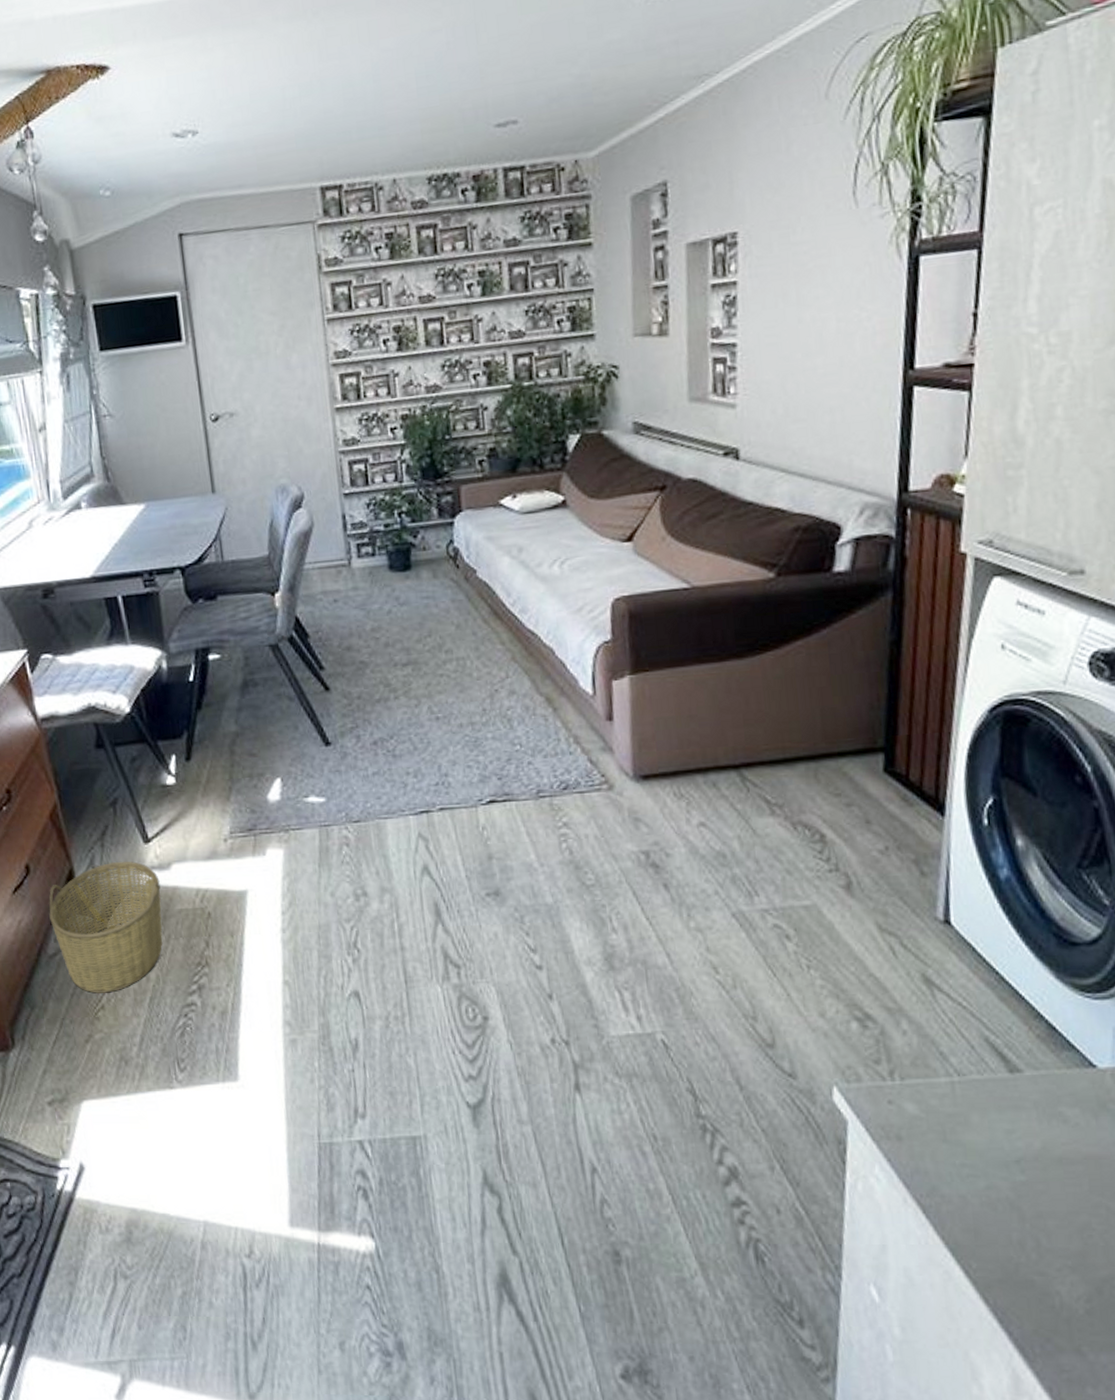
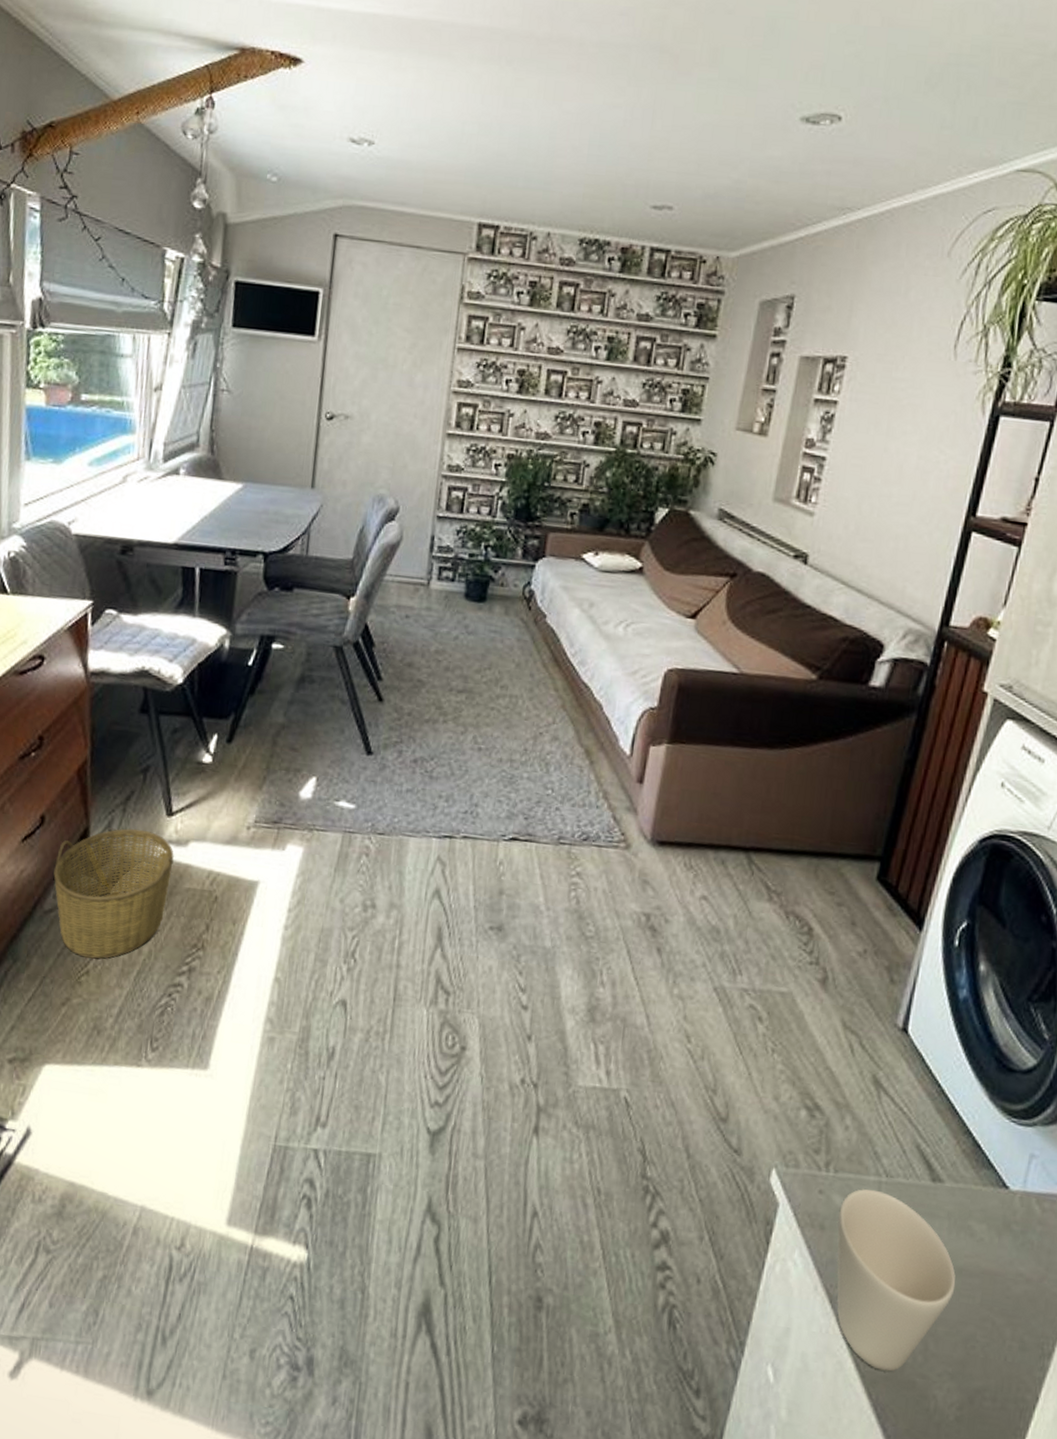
mug: none [913,1091,1058,1274] -> present [837,1188,956,1372]

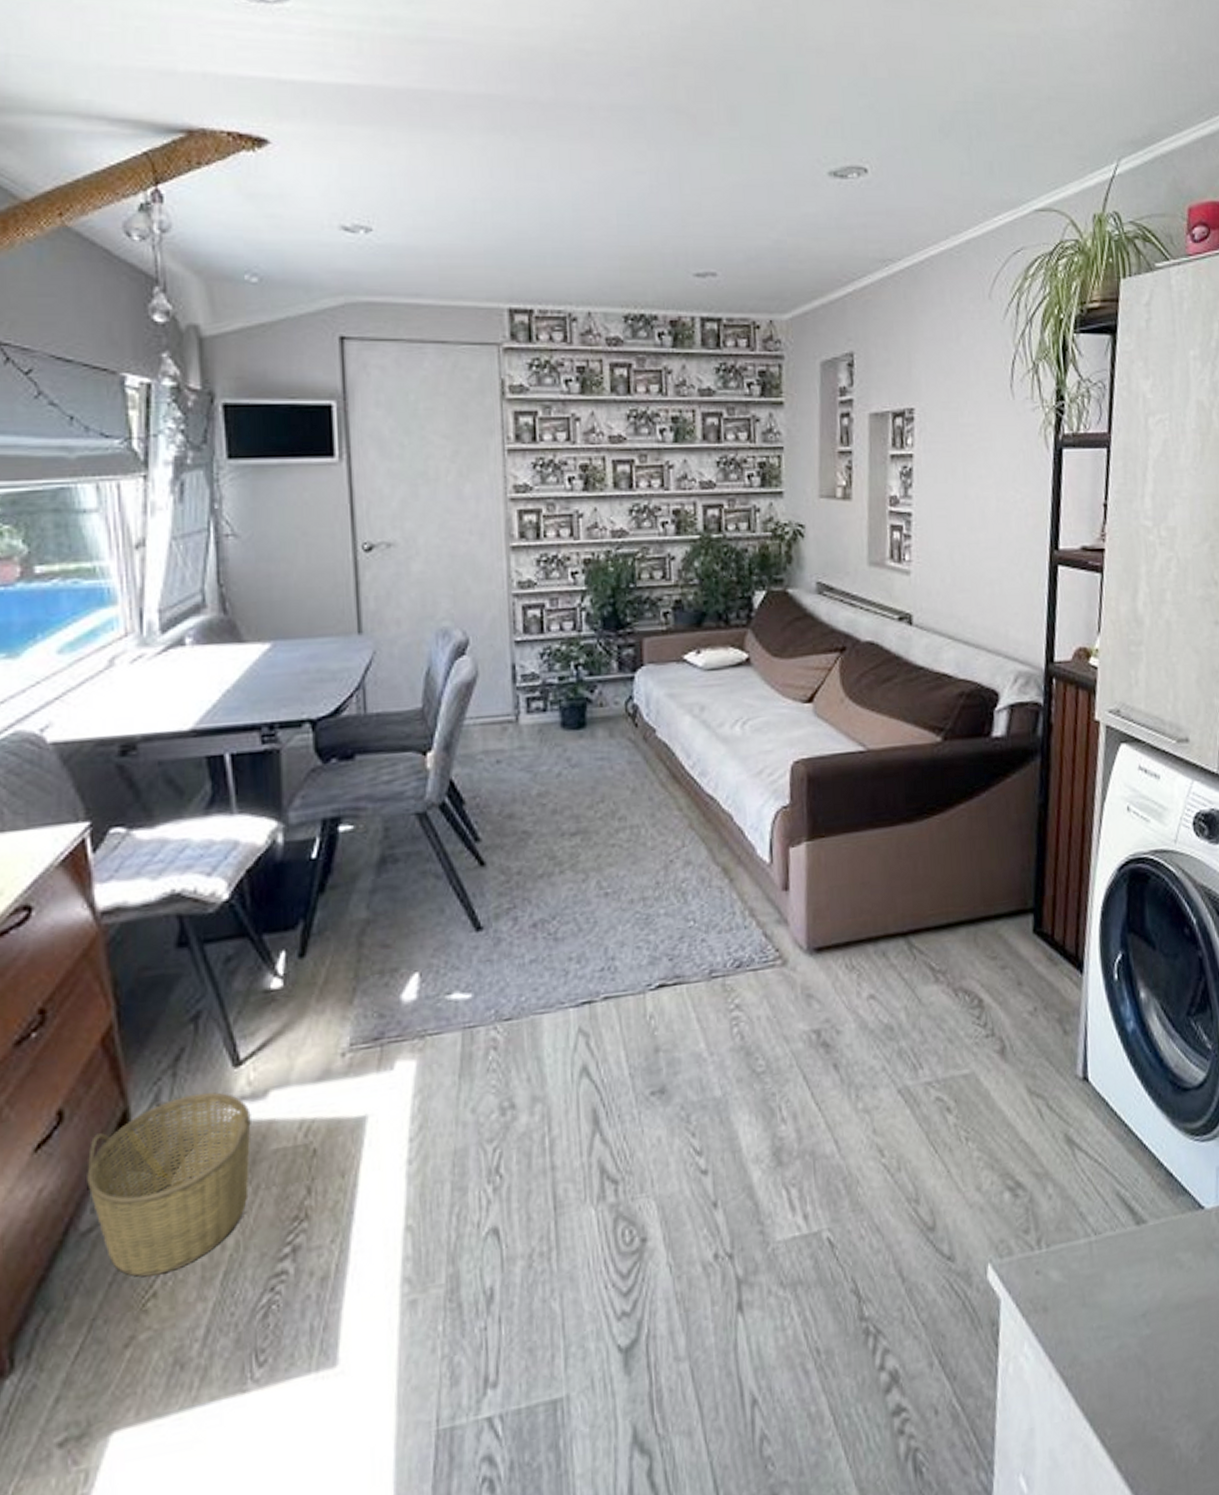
mug: present [837,1188,956,1372] -> none [1057,1251,1176,1438]

